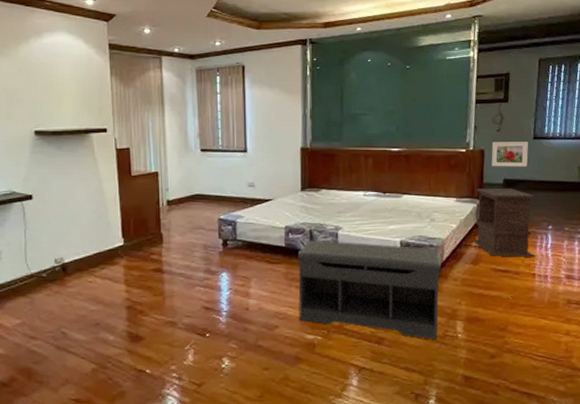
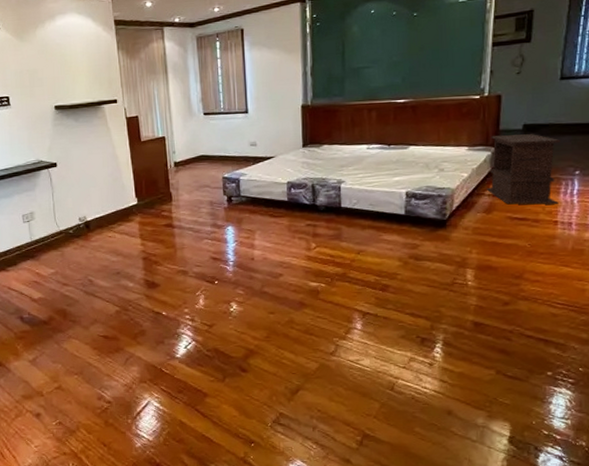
bench: present [297,240,441,341] -> none [300,194,450,288]
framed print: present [491,142,529,167] -> none [509,83,555,112]

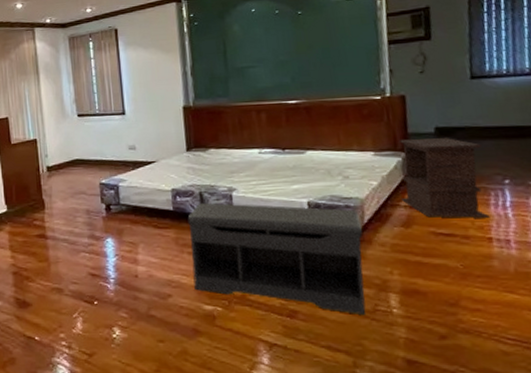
bench: none [300,194,450,288] -> present [187,202,366,316]

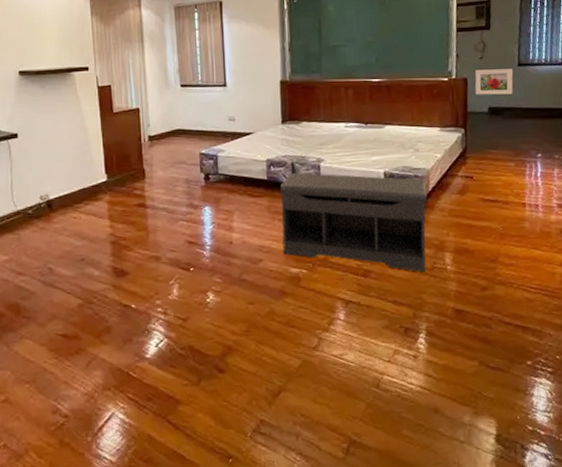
side table: present [398,138,490,218] -> none [458,117,525,187]
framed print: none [414,83,466,114] -> present [475,69,514,95]

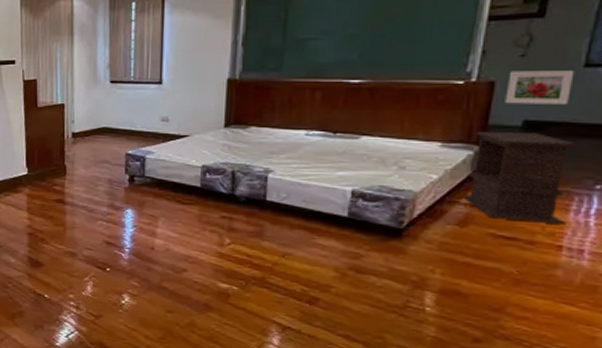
bench: present [280,172,427,273] -> none [212,181,409,311]
side table: none [458,117,525,187] -> present [461,132,577,224]

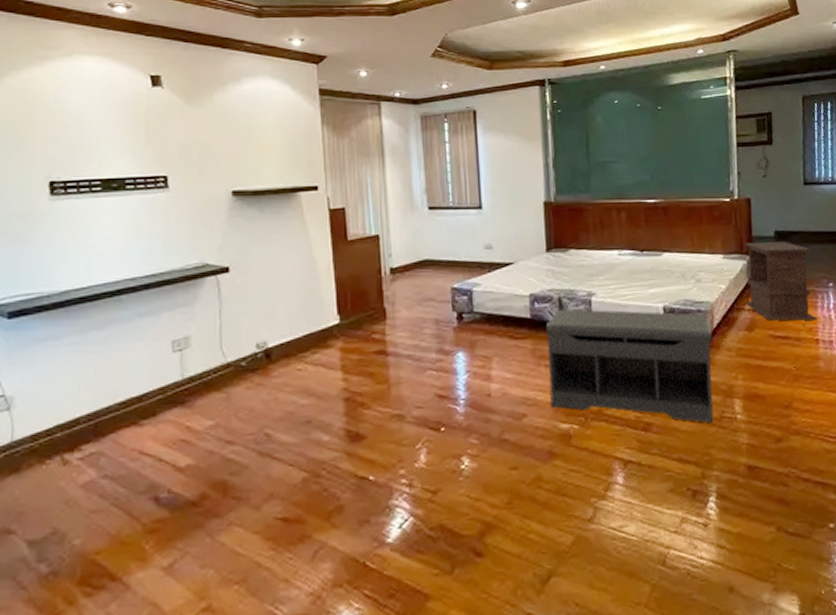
bench: none [212,181,409,311] -> present [545,309,714,424]
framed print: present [505,71,575,105] -> none [758,188,800,218]

